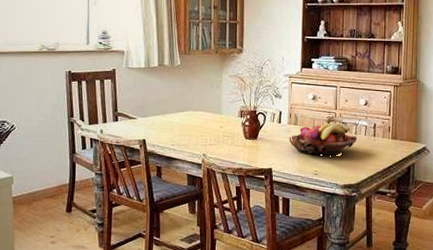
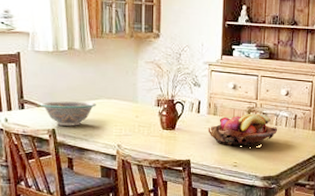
bowl: none [132,113,184,137] -> present [40,100,96,126]

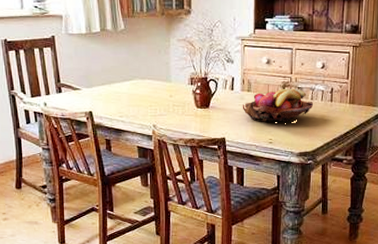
bowl: present [40,100,96,126] -> none [76,82,131,108]

